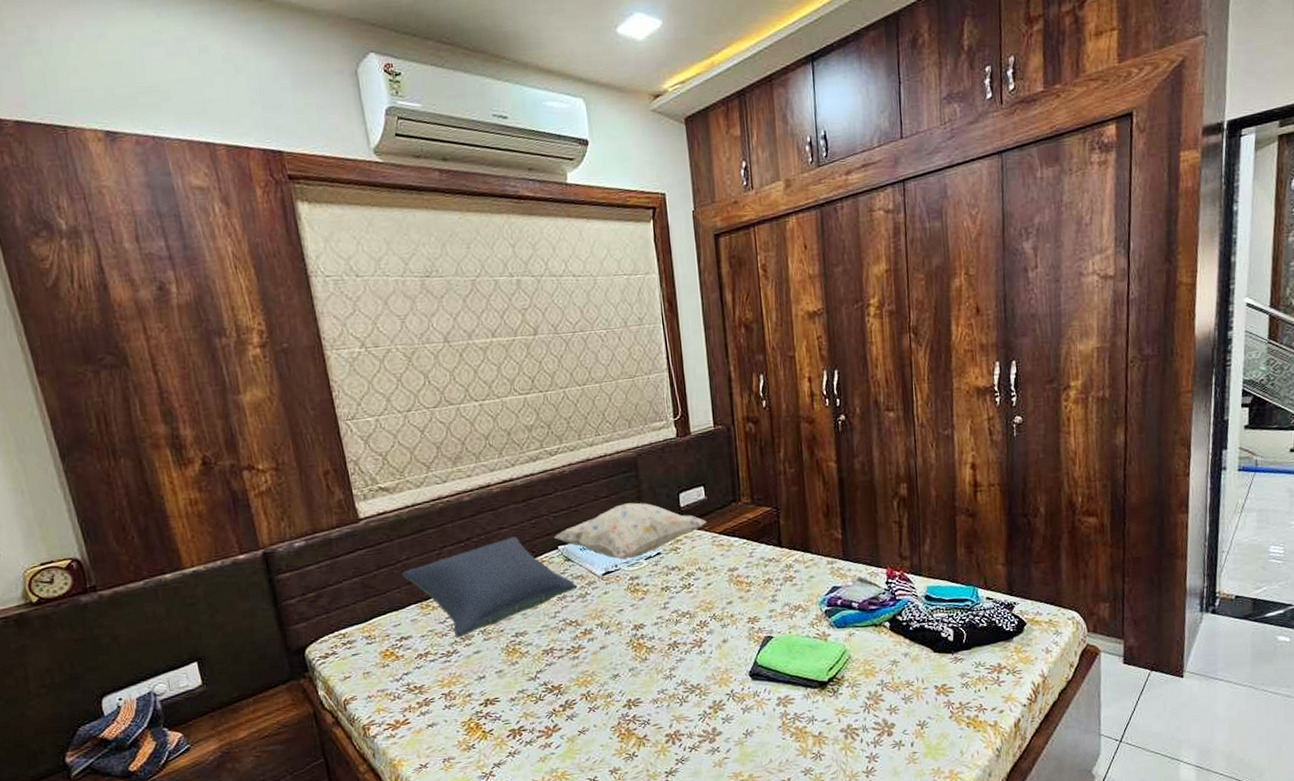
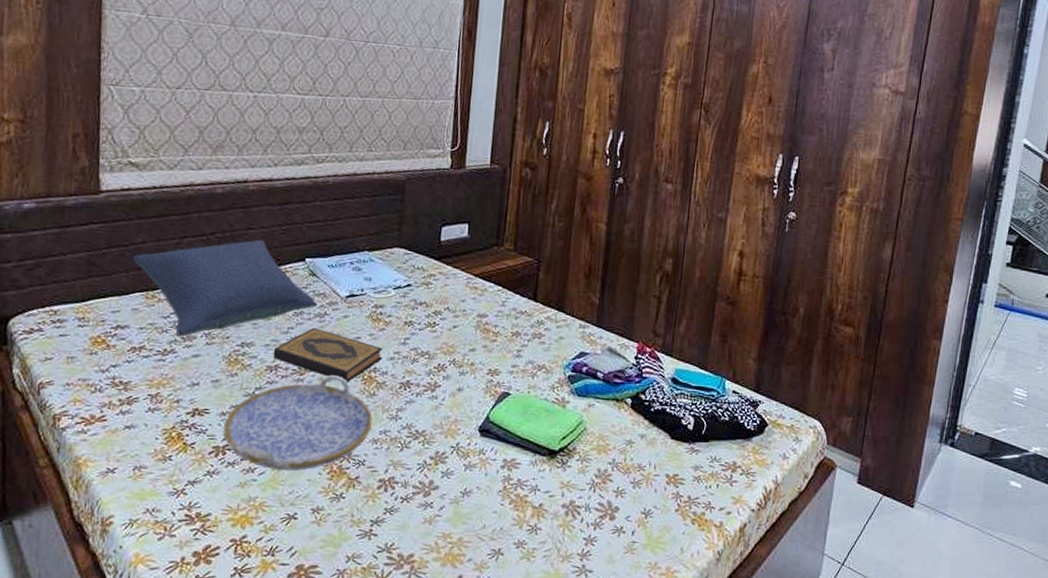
serving tray: none [515,647,650,742] -> present [223,374,373,471]
hardback book: none [545,608,647,652] -> present [273,328,383,382]
decorative pillow: present [554,502,707,561] -> none [304,226,465,286]

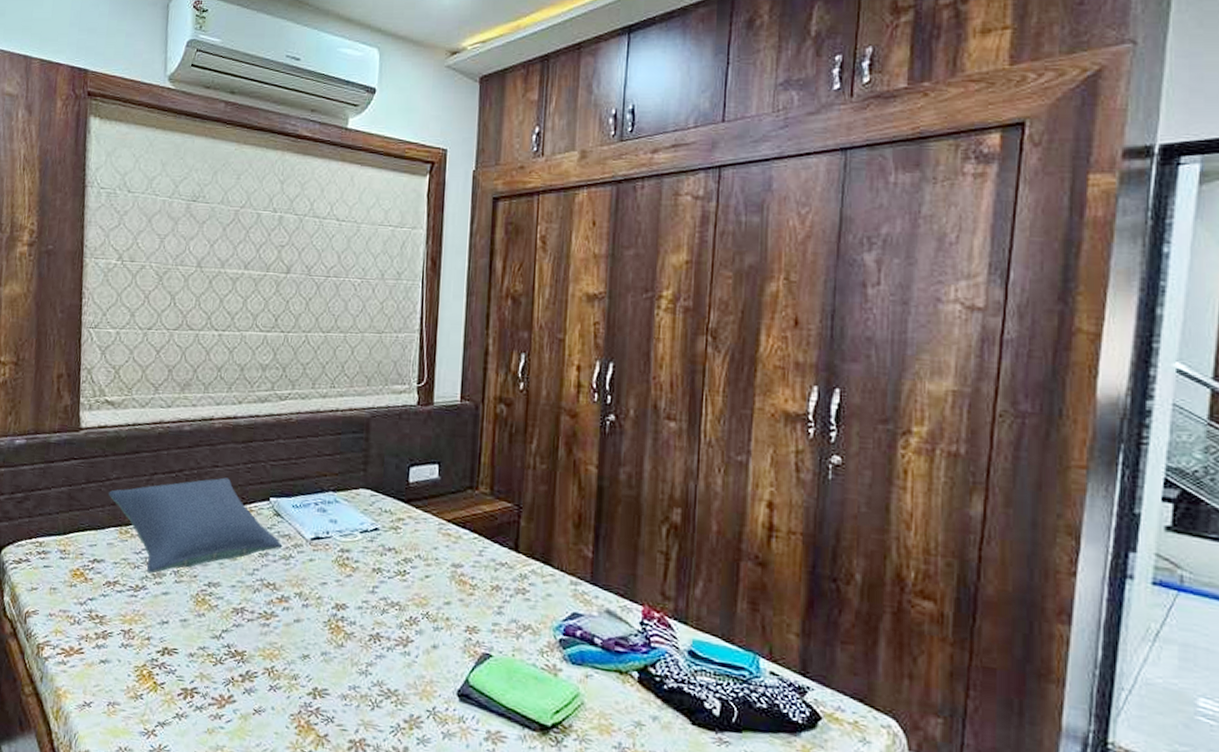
serving tray: present [223,374,373,471] -> none [191,621,341,722]
hardback book: present [273,328,383,382] -> none [239,571,351,630]

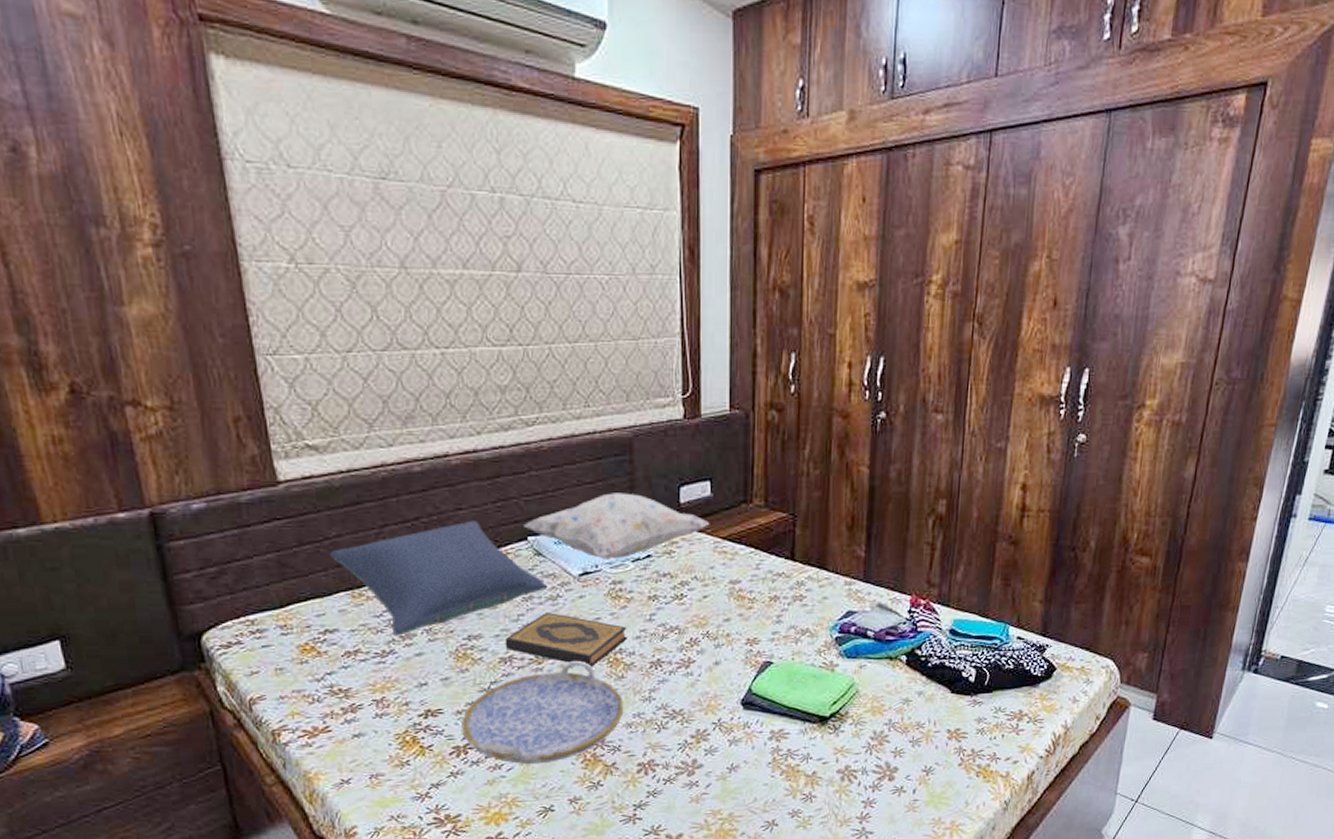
serving tray: none [191,621,341,722] -> present [461,660,624,765]
hardback book: none [239,571,351,630] -> present [504,613,627,667]
decorative pillow: none [268,466,436,529] -> present [524,493,710,561]

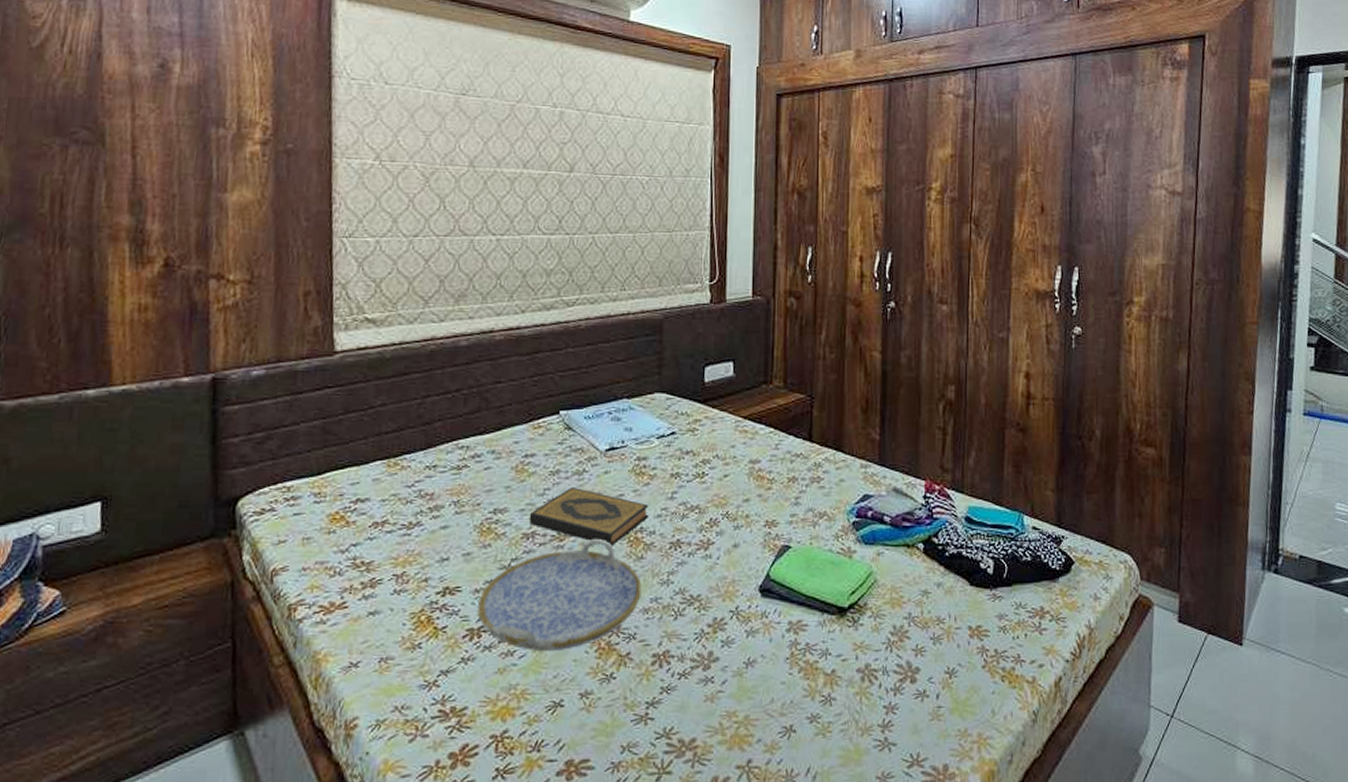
pillow: present [329,520,548,636] -> none [371,394,575,507]
decorative pillow: present [524,493,710,561] -> none [557,370,732,437]

